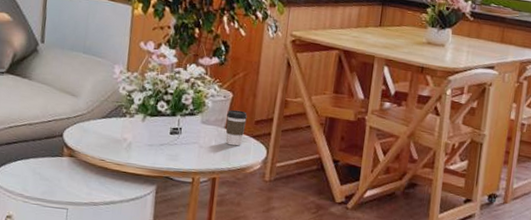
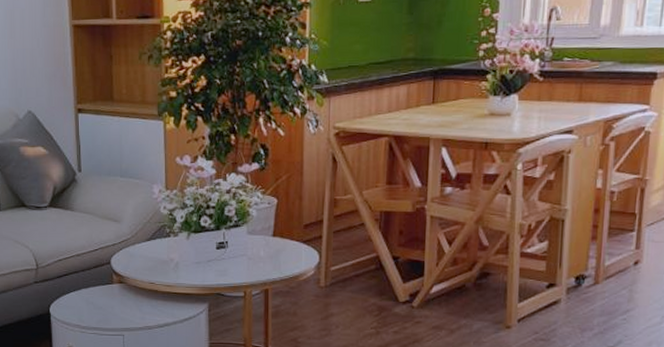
coffee cup: present [225,109,247,146] -> none [272,216,295,254]

